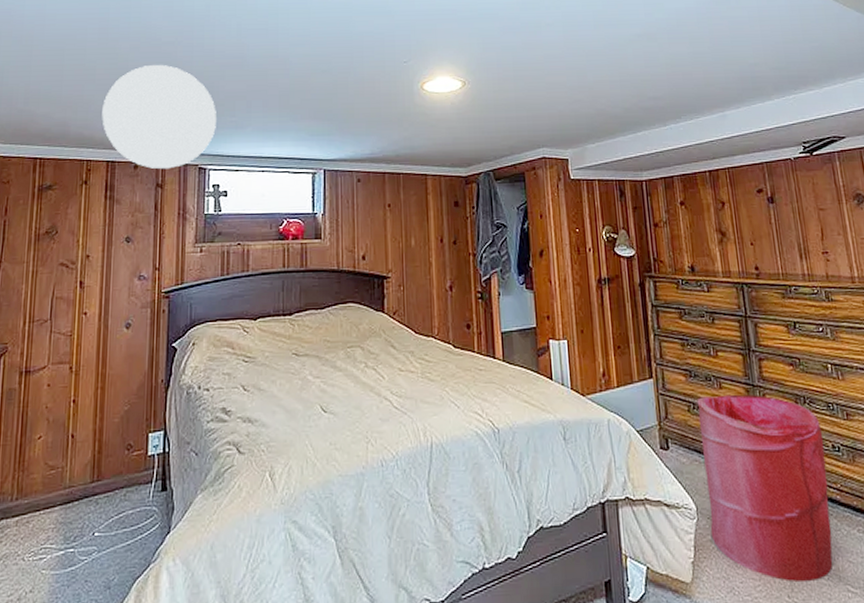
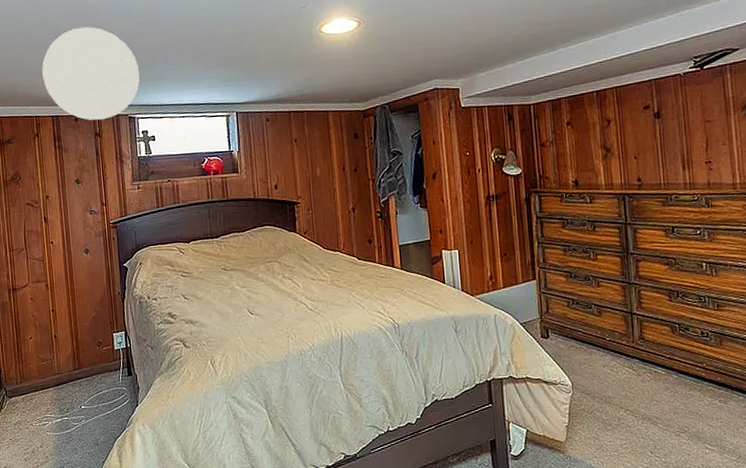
laundry hamper: present [697,394,833,583] -> none [576,291,695,442]

